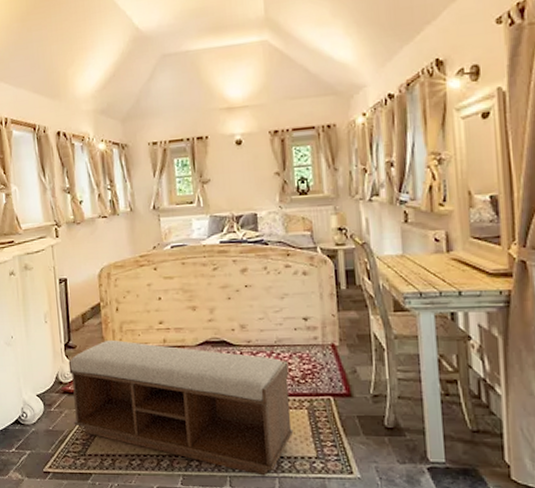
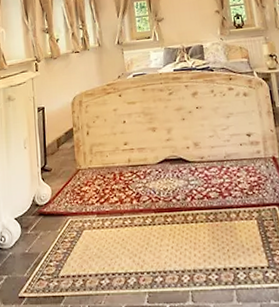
bench: present [68,339,294,476] -> none [44,161,246,289]

